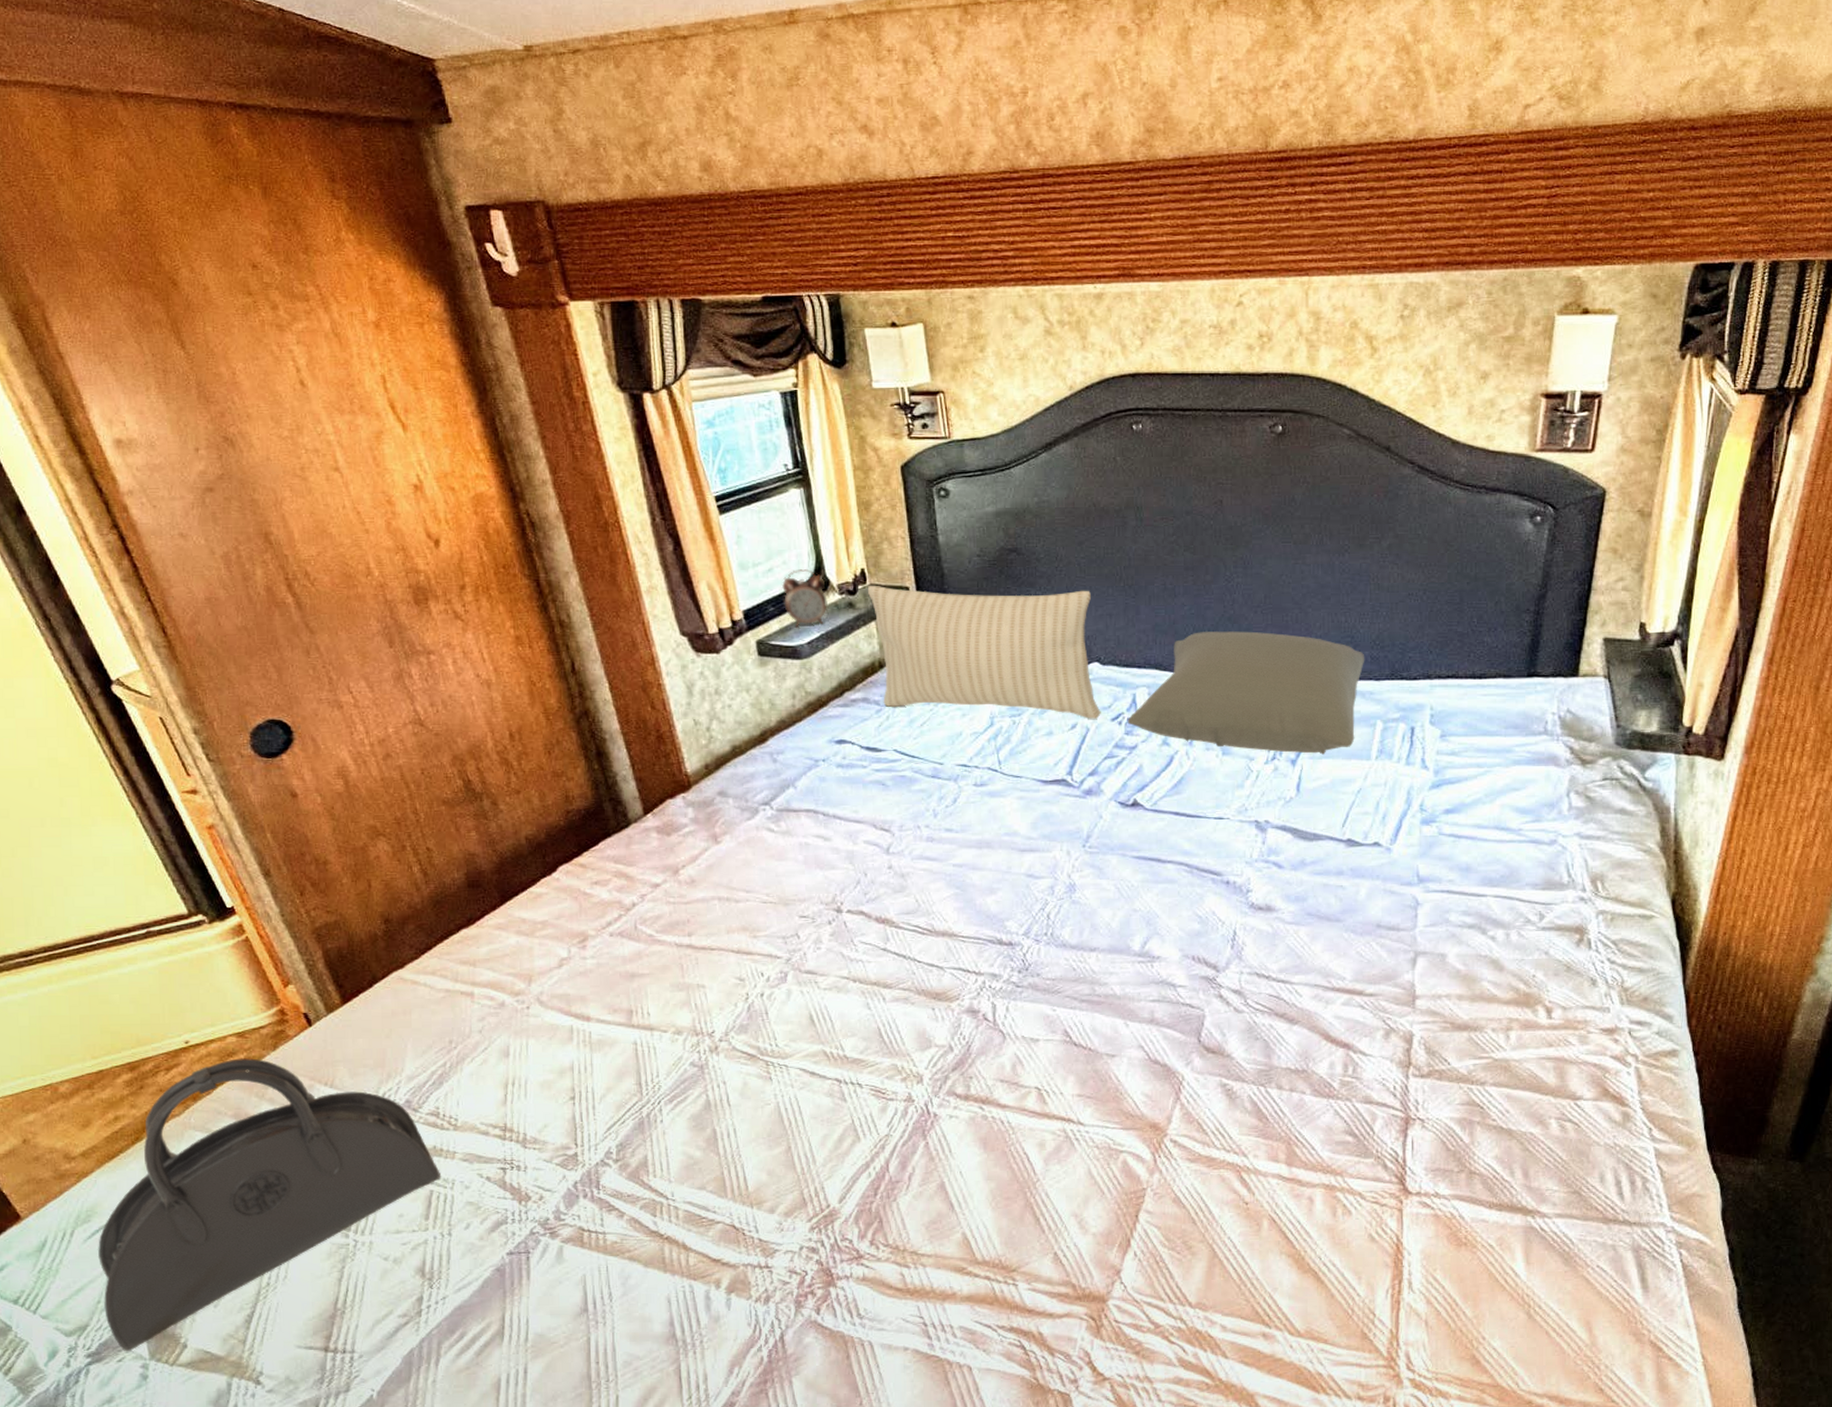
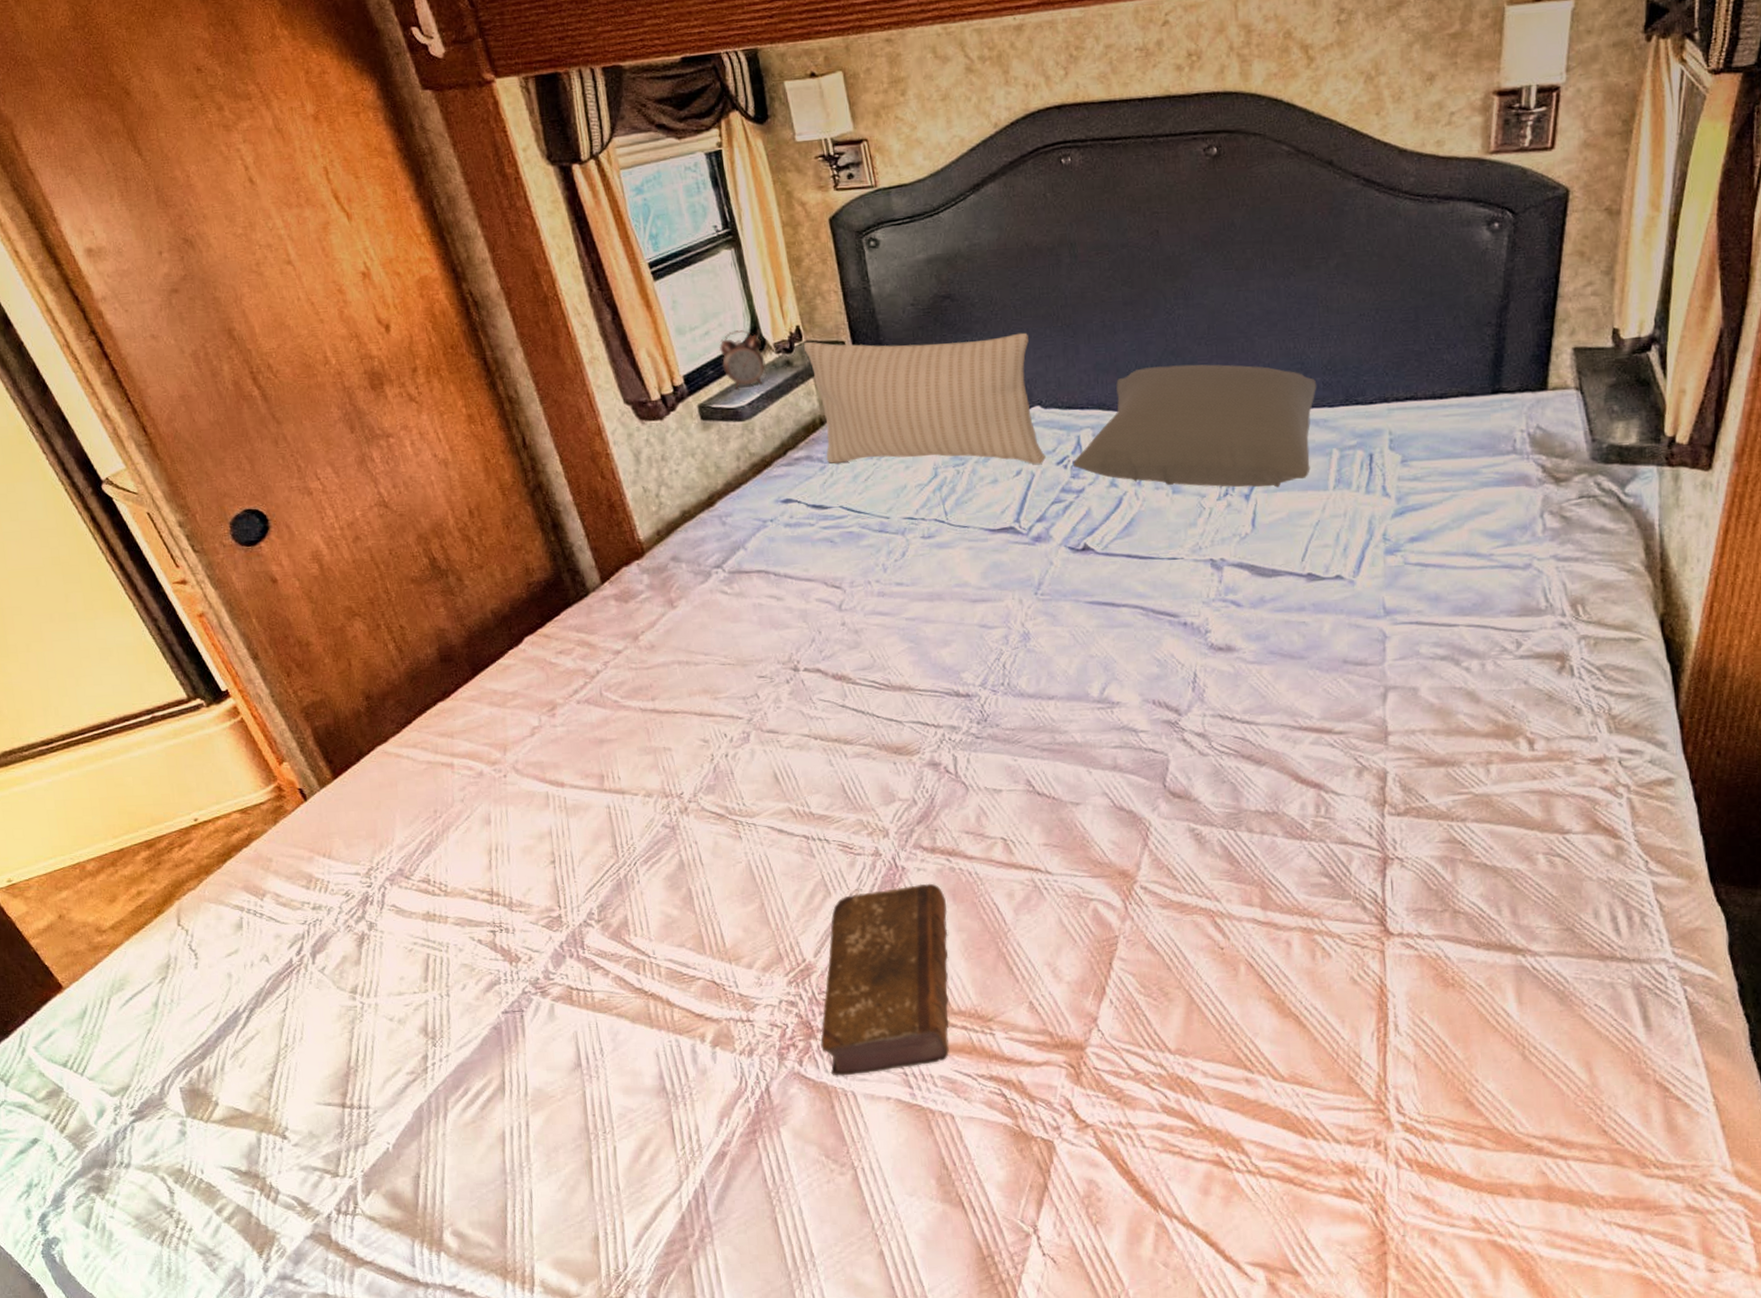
handbag: present [98,1058,440,1352] -> none [132,833,436,1110]
book: none [840,1131,977,1325] -> present [821,883,949,1076]

